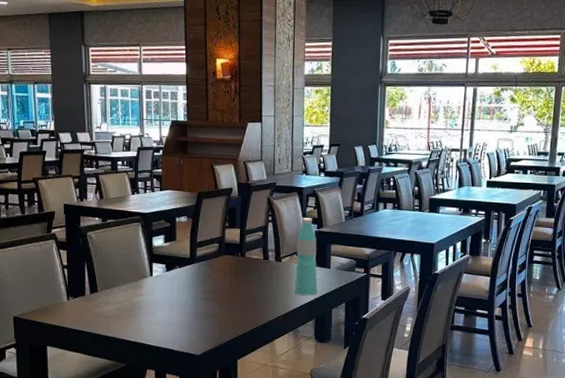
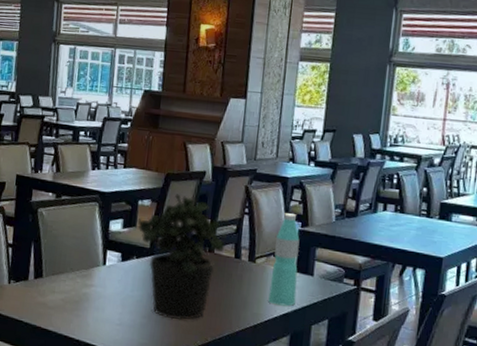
potted plant: none [177,209,255,316] -> present [137,194,225,321]

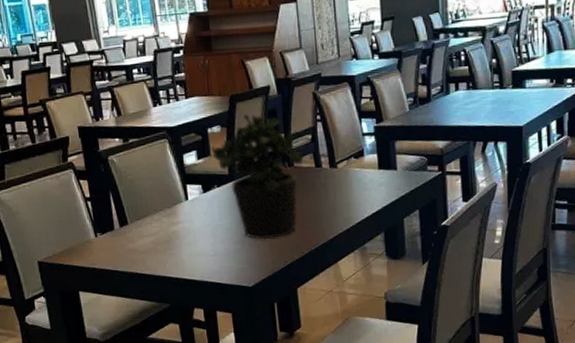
water bottle: present [268,213,300,307] -> none [353,111,384,206]

